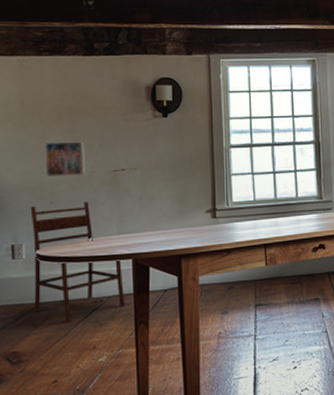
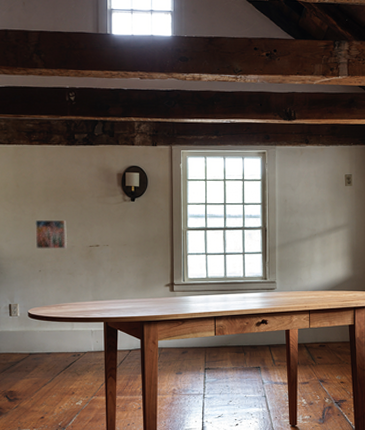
dining chair: present [30,202,126,323] -> none [23,271,98,371]

